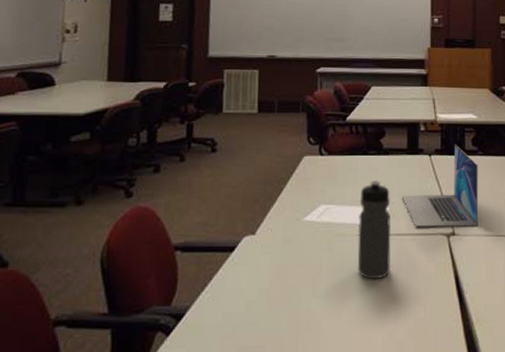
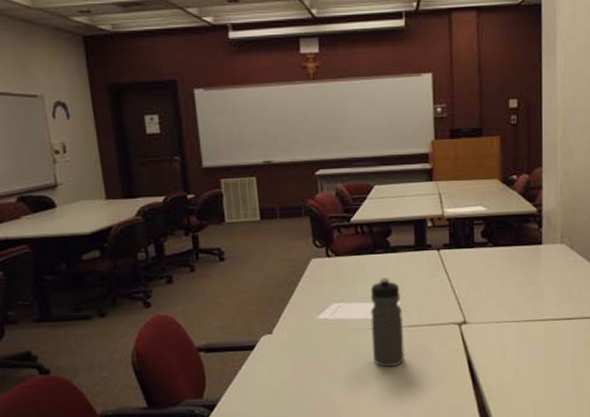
laptop: present [402,144,479,228] -> none [412,237,490,319]

